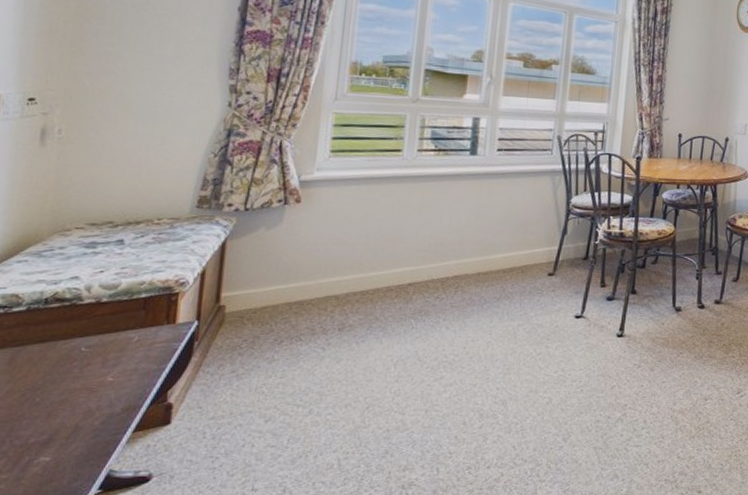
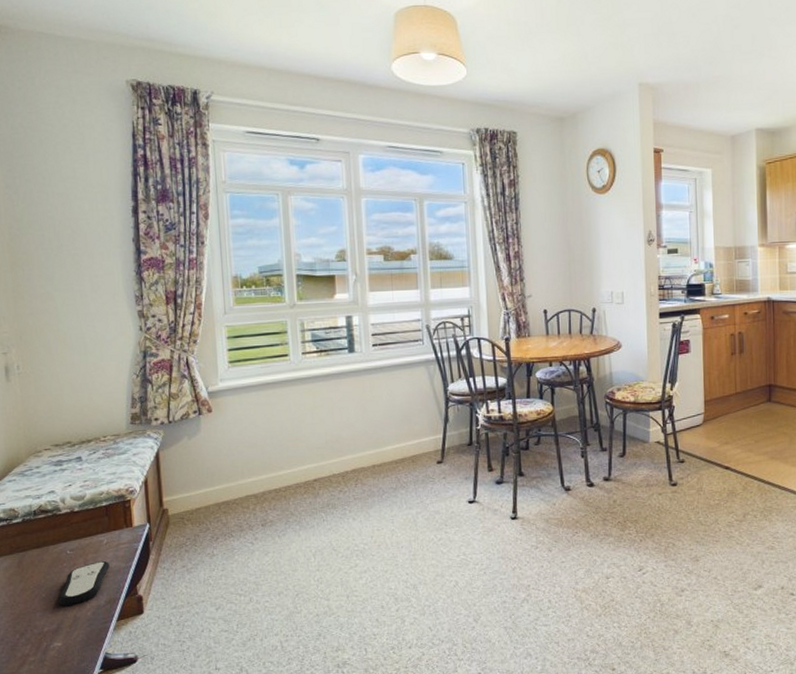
remote control: none [57,361,136,414] -> present [59,560,110,607]

